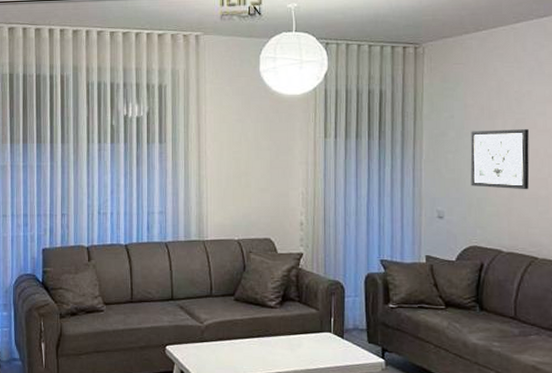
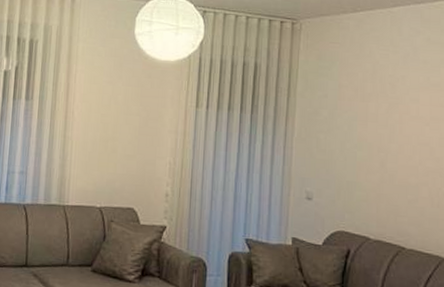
wall art: present [470,129,530,190] -> none [341,112,401,177]

